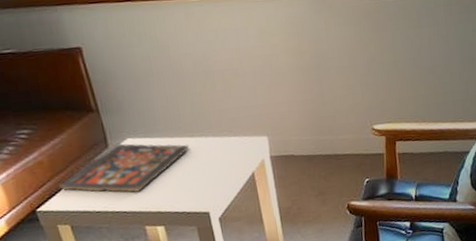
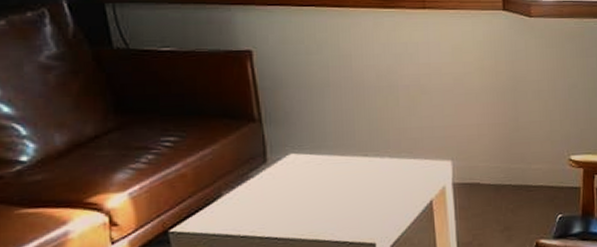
board game: present [59,143,190,193] -> none [201,159,361,216]

